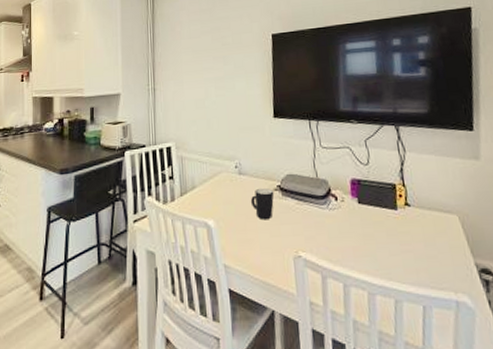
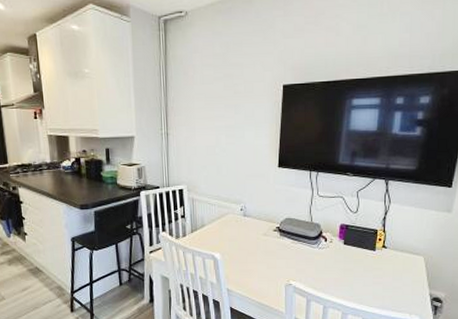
mug: present [251,188,275,220] -> none [253,228,274,255]

